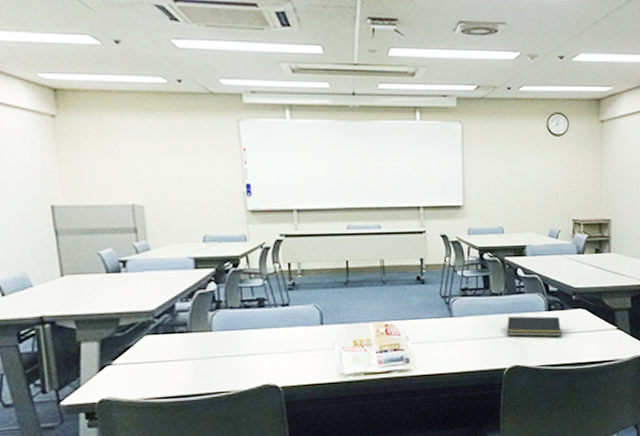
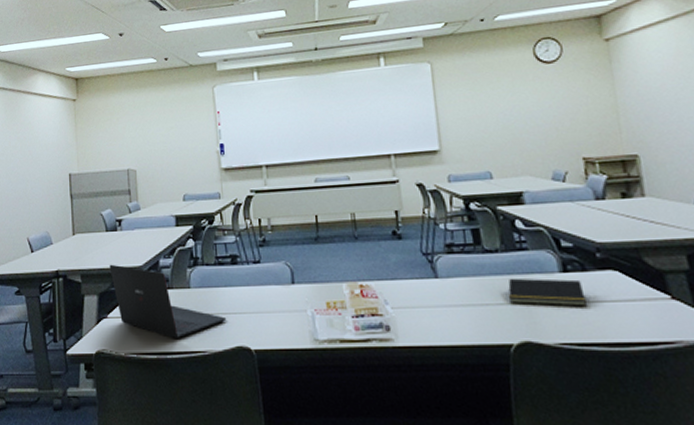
laptop: none [112,308,253,381] -> present [109,264,227,338]

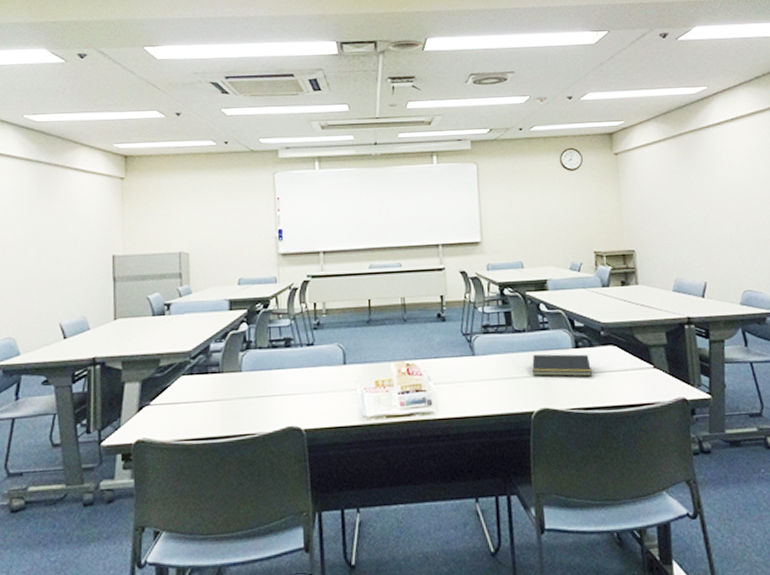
laptop: present [109,264,227,338] -> none [155,349,278,422]

